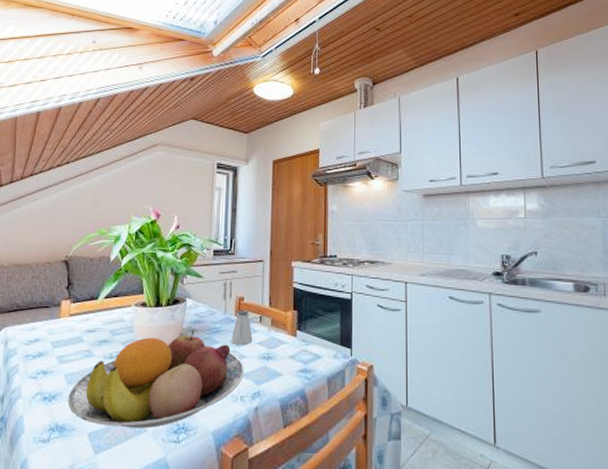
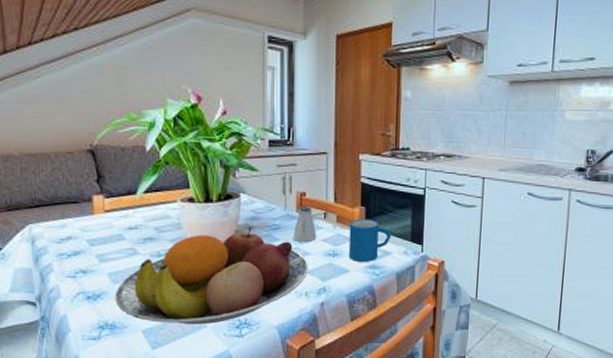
mug: none [282,322,322,365] -> present [348,219,392,262]

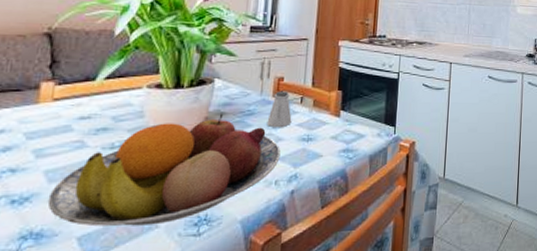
mug: present [348,219,392,262] -> none [323,102,367,146]

